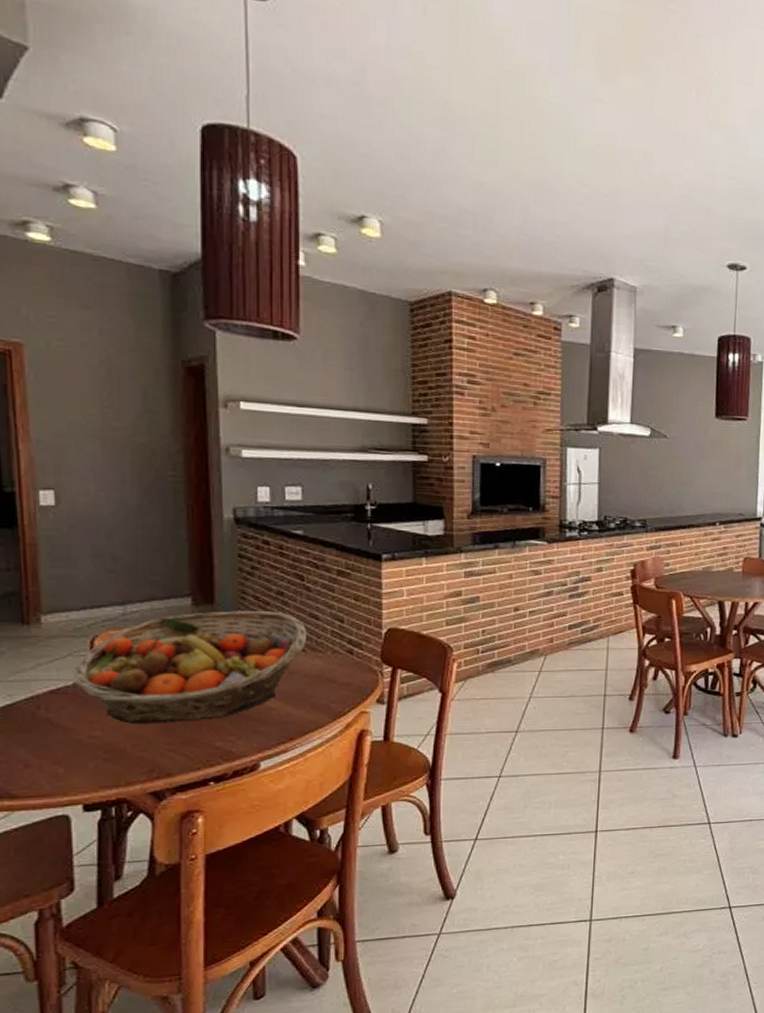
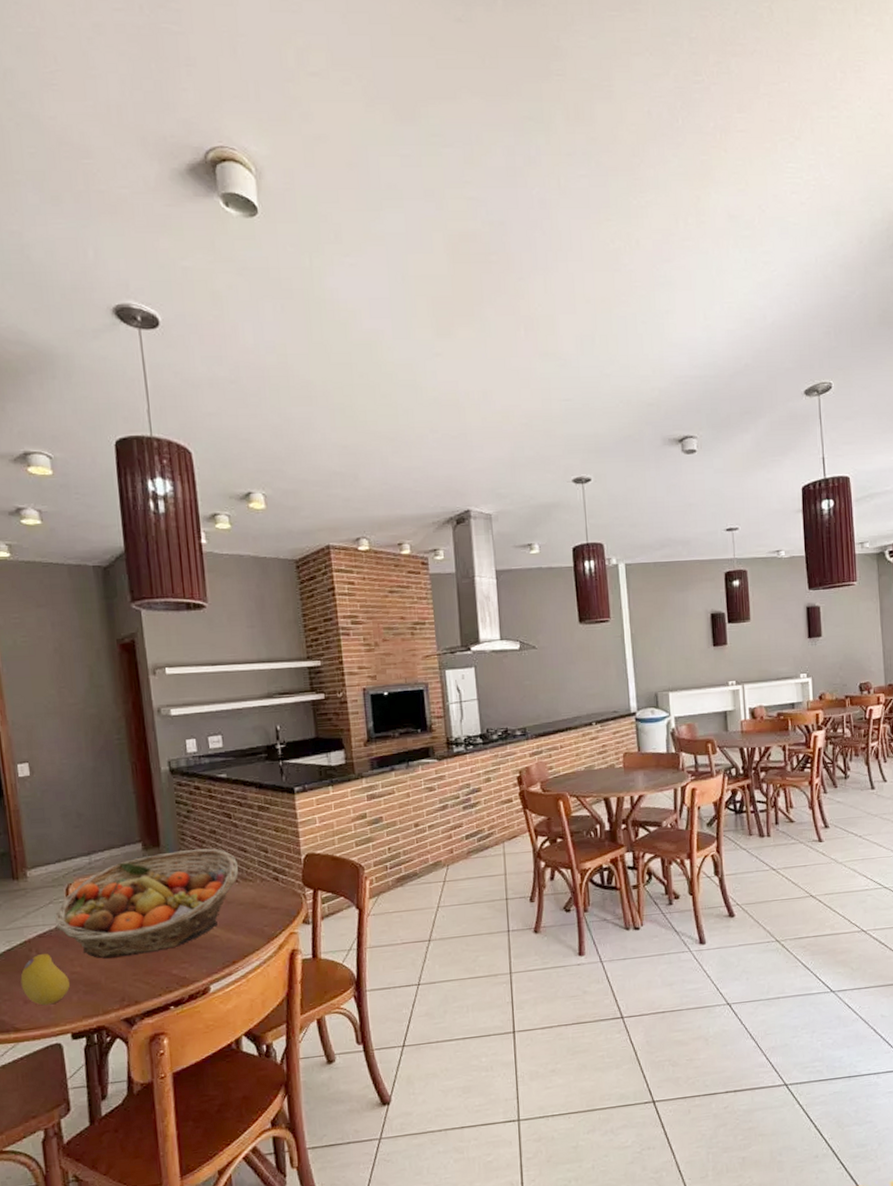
fruit: none [22,712,85,771] -> present [20,953,70,1006]

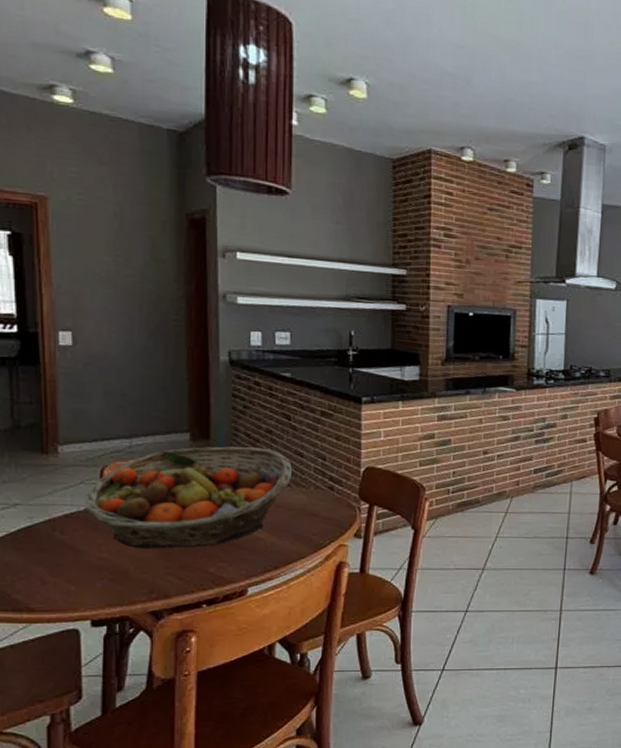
fruit: present [20,953,70,1006] -> none [40,534,94,589]

